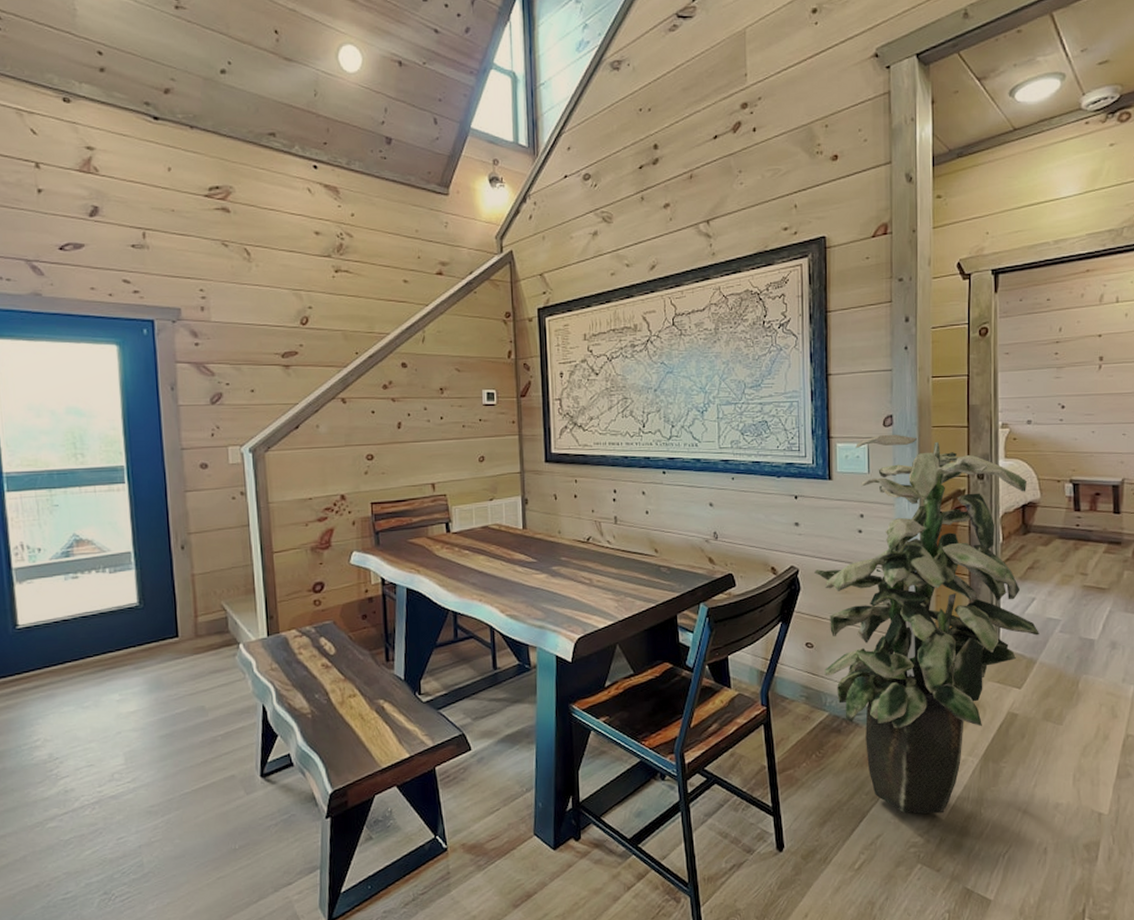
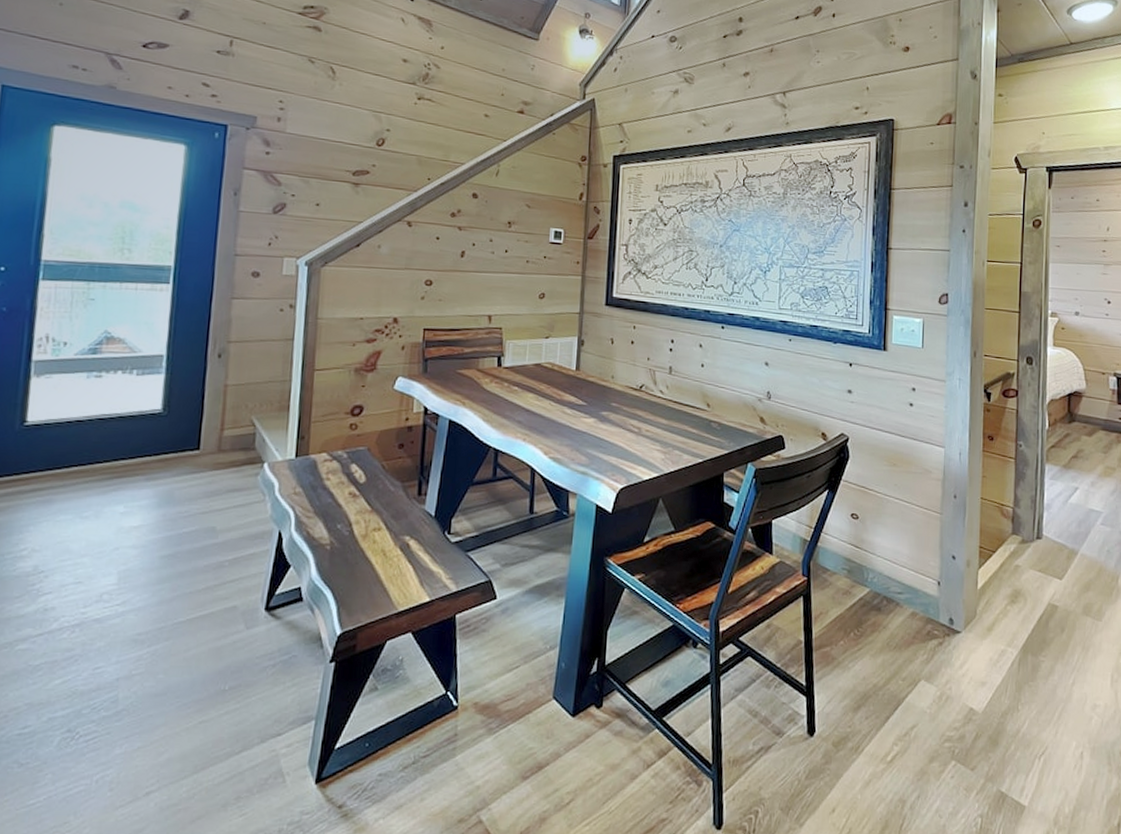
indoor plant: present [814,434,1039,814] -> none [864,311,1081,707]

